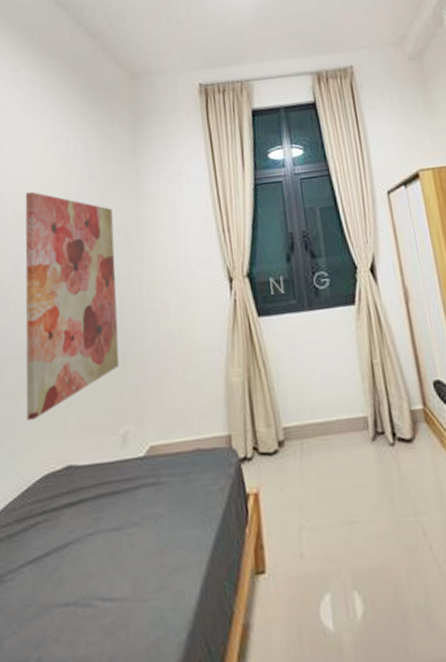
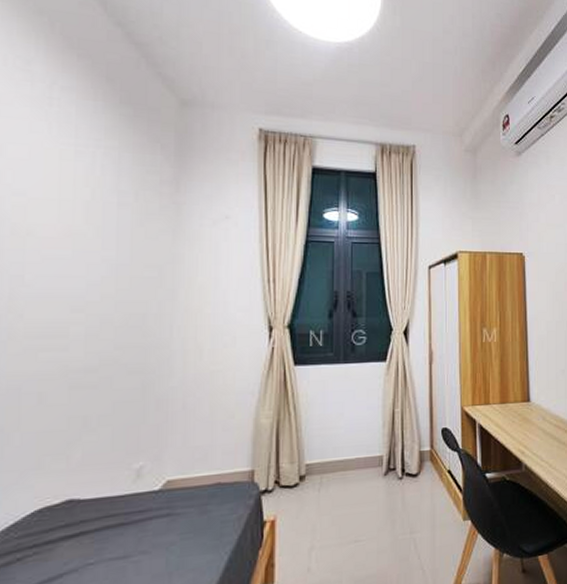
wall art: present [25,192,120,421] -> none [18,209,144,455]

